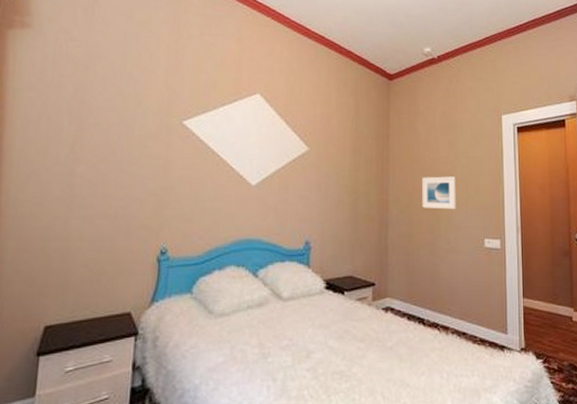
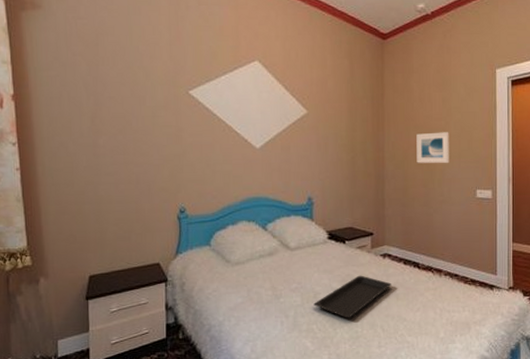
serving tray: none [306,331,394,383] -> present [314,275,392,318]

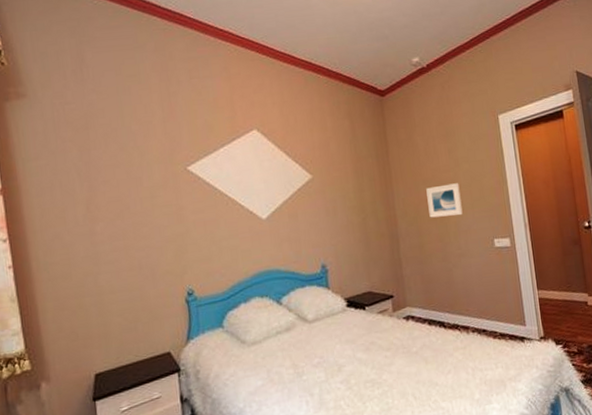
serving tray: present [314,275,392,318] -> none [339,341,419,390]

